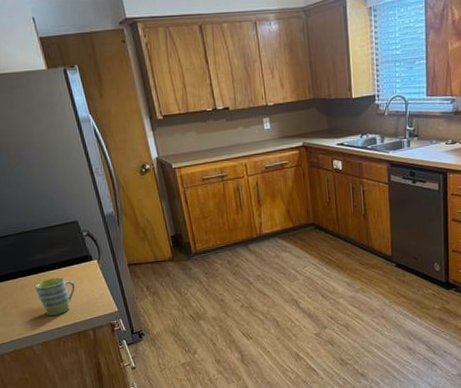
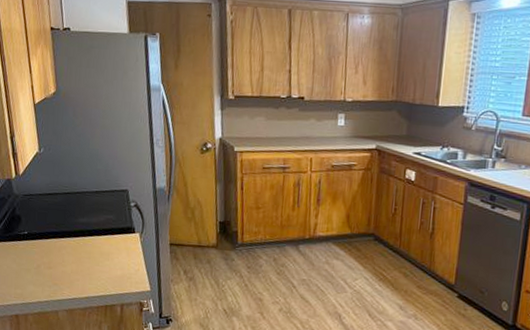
mug: present [35,277,75,316] -> none [72,244,112,284]

